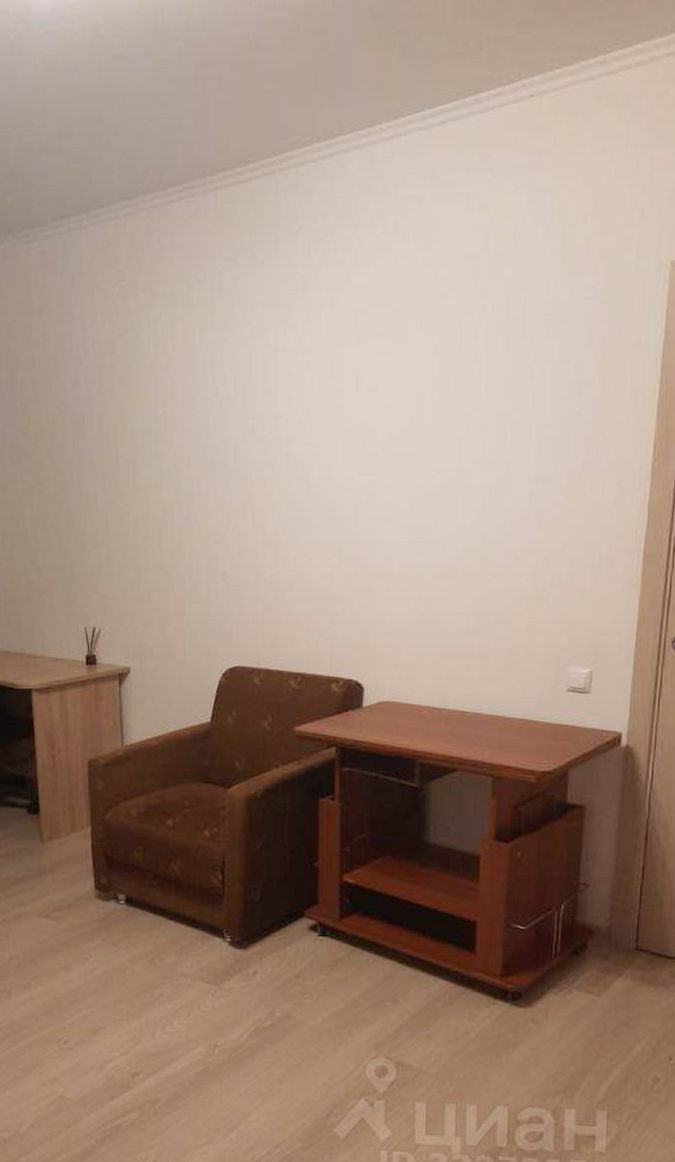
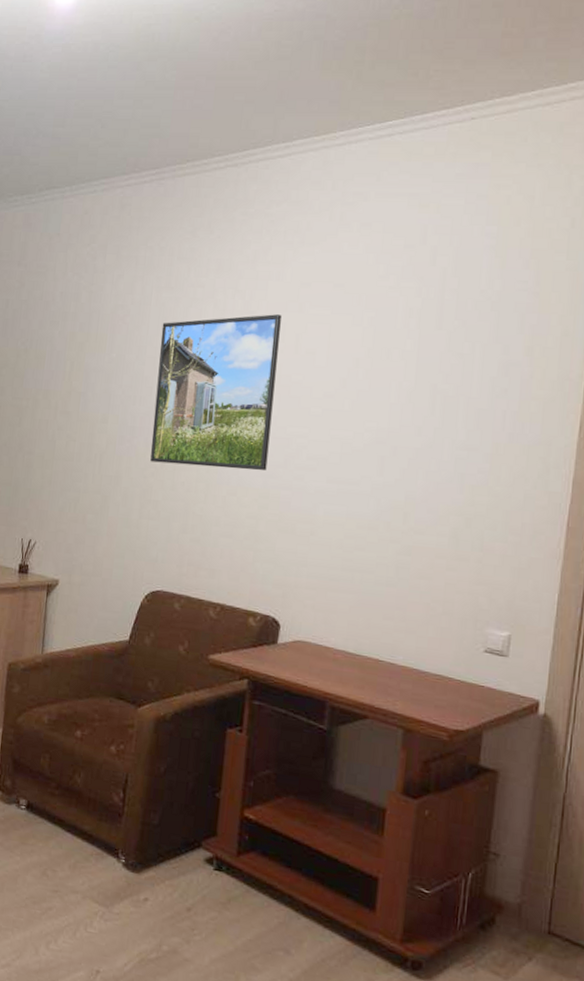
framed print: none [210,349,339,529] -> present [150,314,281,471]

